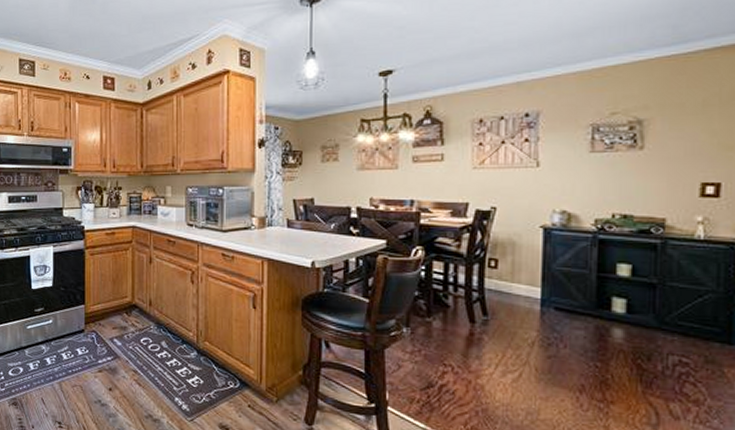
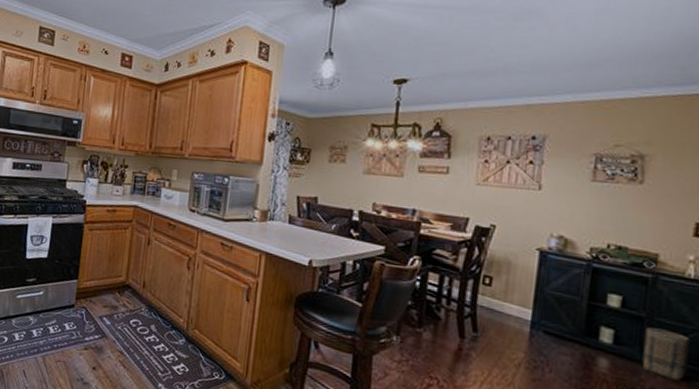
basket: none [658,293,705,344] -> present [642,327,690,381]

